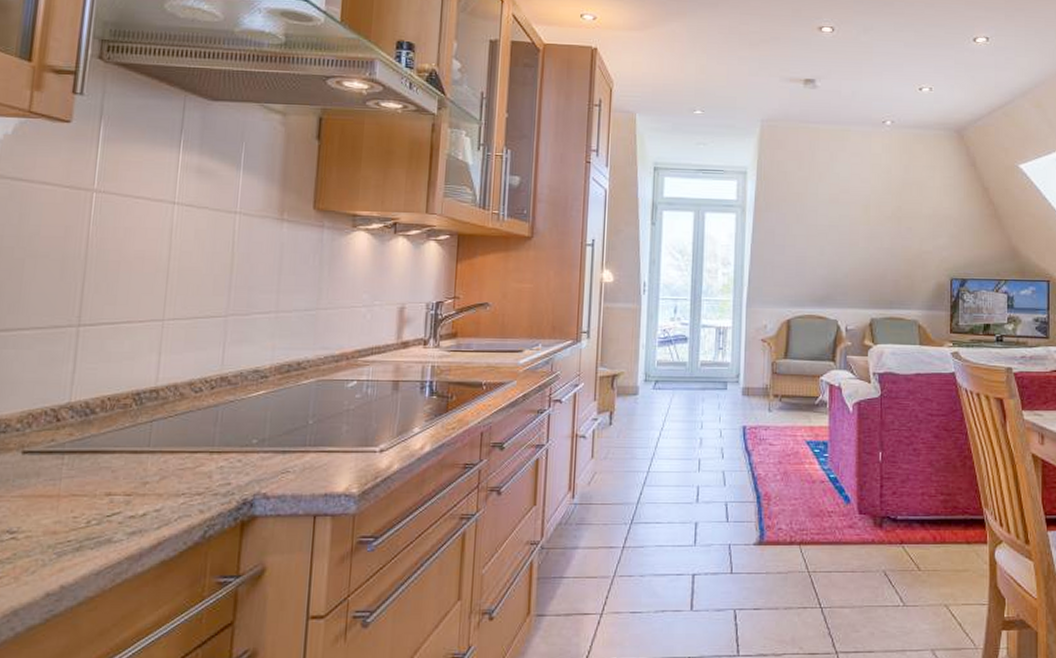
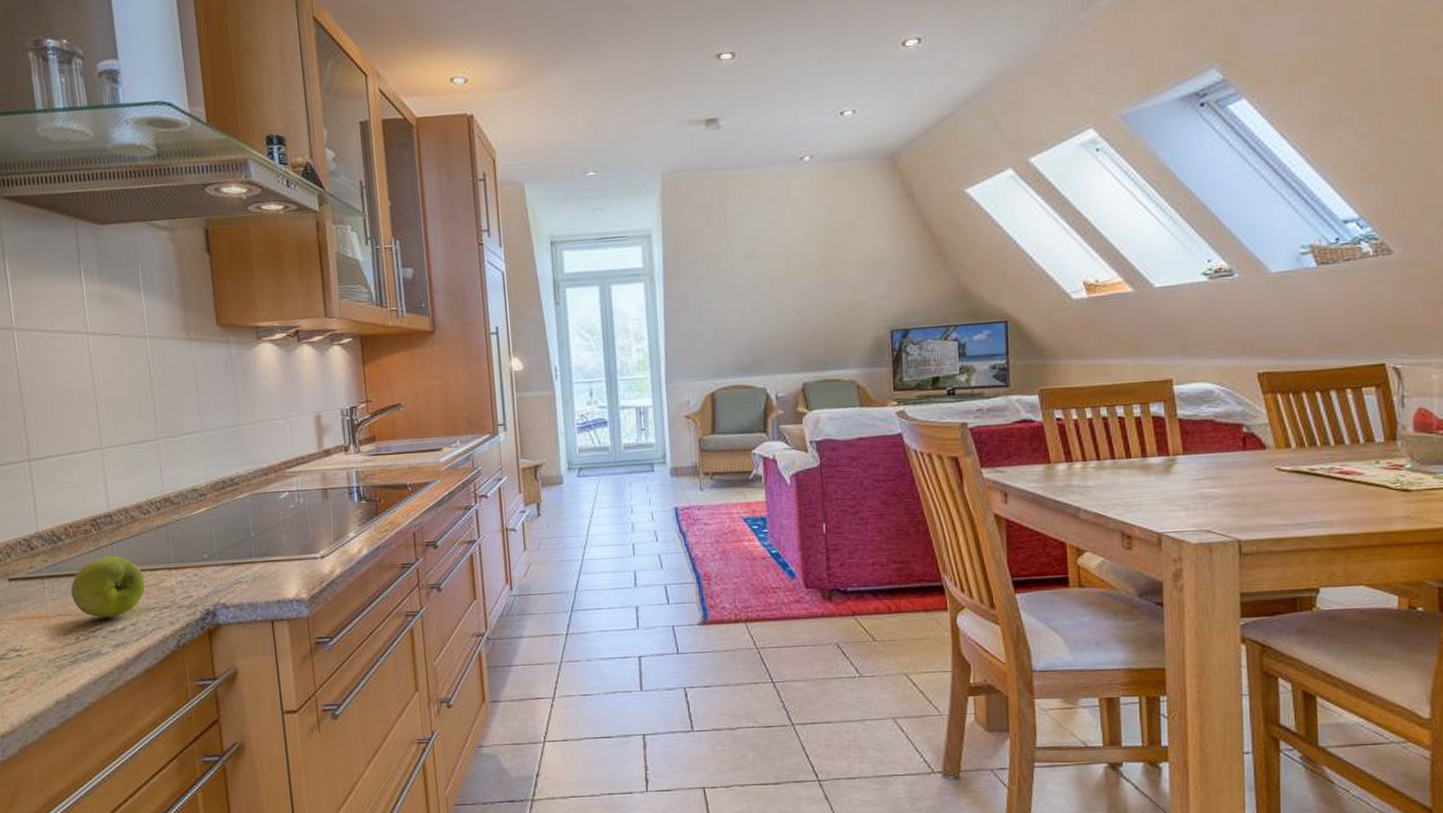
apple: none [92,434,182,502] -> present [71,556,146,618]

